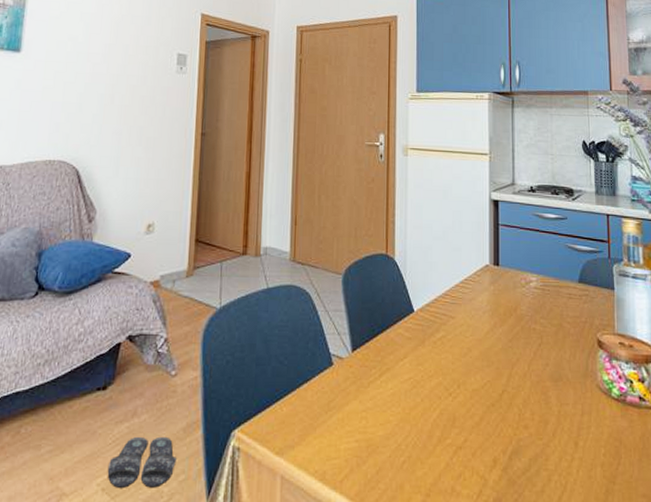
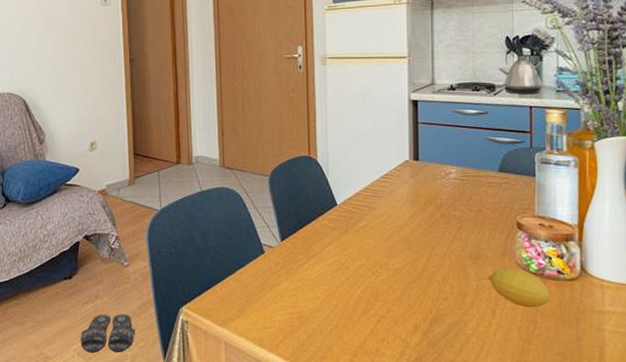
fruit: none [569,391,633,439] -> present [487,267,551,308]
kettle: none [576,150,622,202] -> present [498,44,546,95]

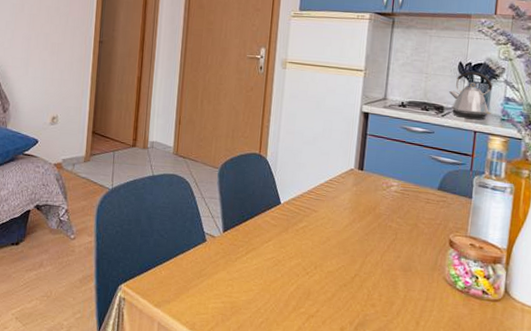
slippers: present [80,313,136,353] -> none [20,282,75,321]
fruit: present [487,267,551,308] -> none [415,282,474,324]

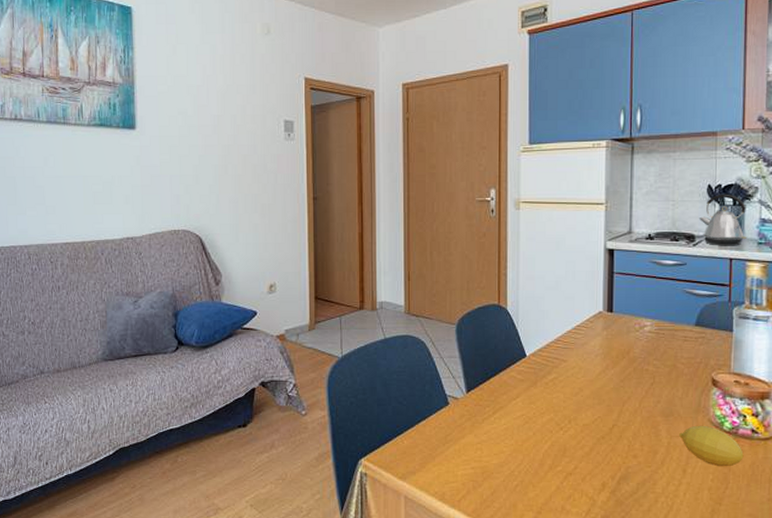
fruit: none [415,282,474,324] -> present [679,425,744,467]

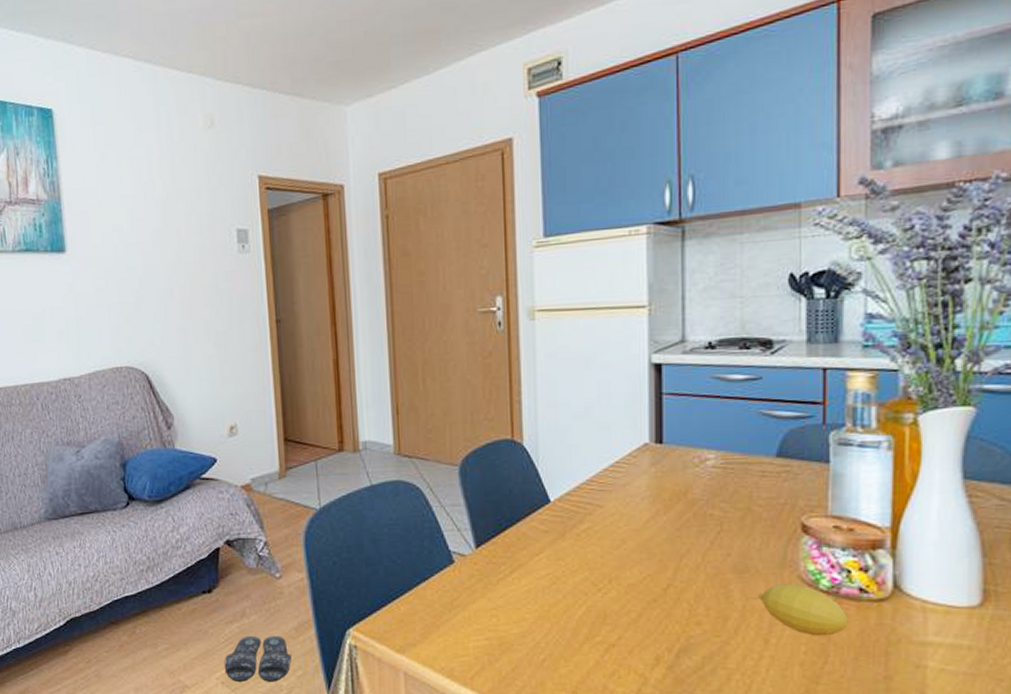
slippers: none [253,464,313,505] -> present [224,635,293,682]
kettle: present [698,193,748,246] -> none [777,283,848,353]

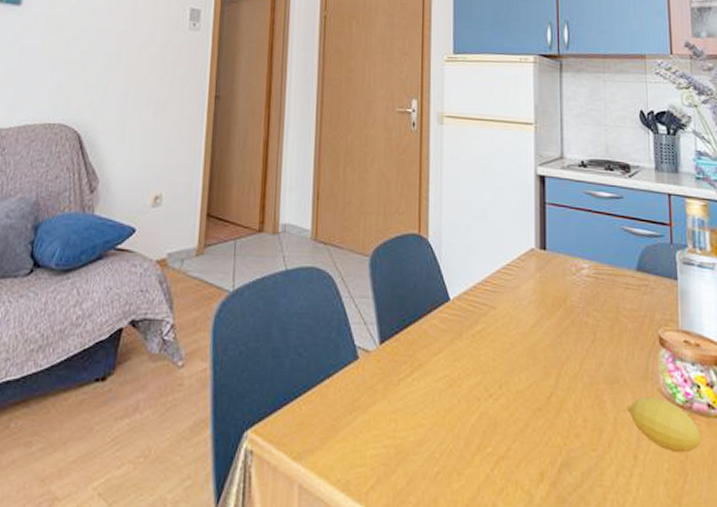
slippers: present [224,635,293,682] -> none [104,434,183,494]

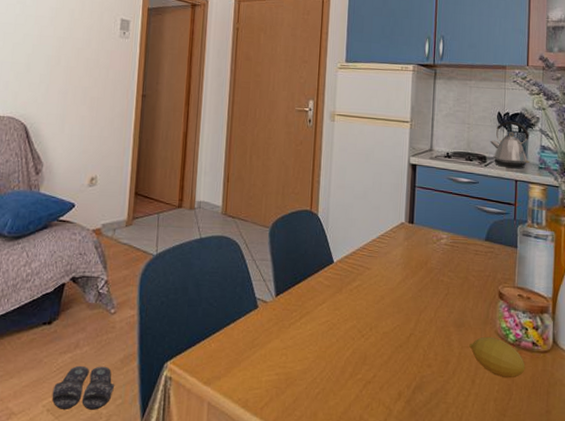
slippers: none [104,434,183,494] -> present [52,365,115,410]
kettle: none [632,121,685,180] -> present [489,121,531,169]

